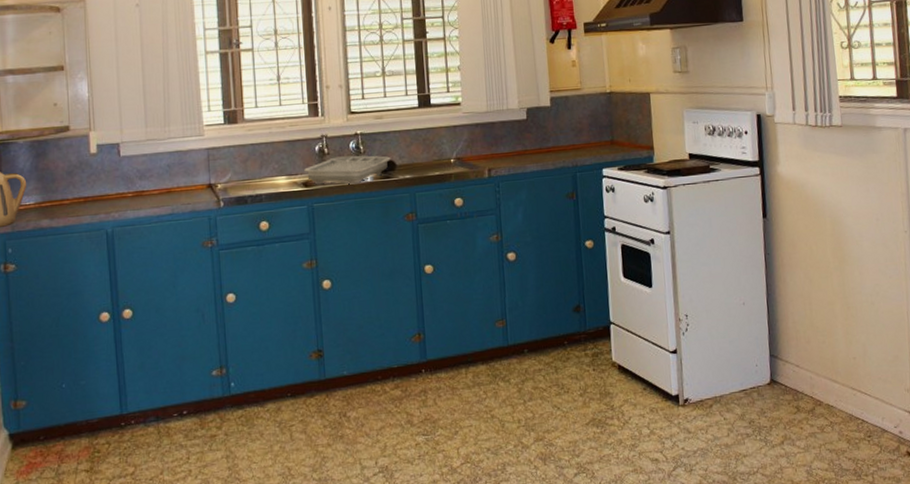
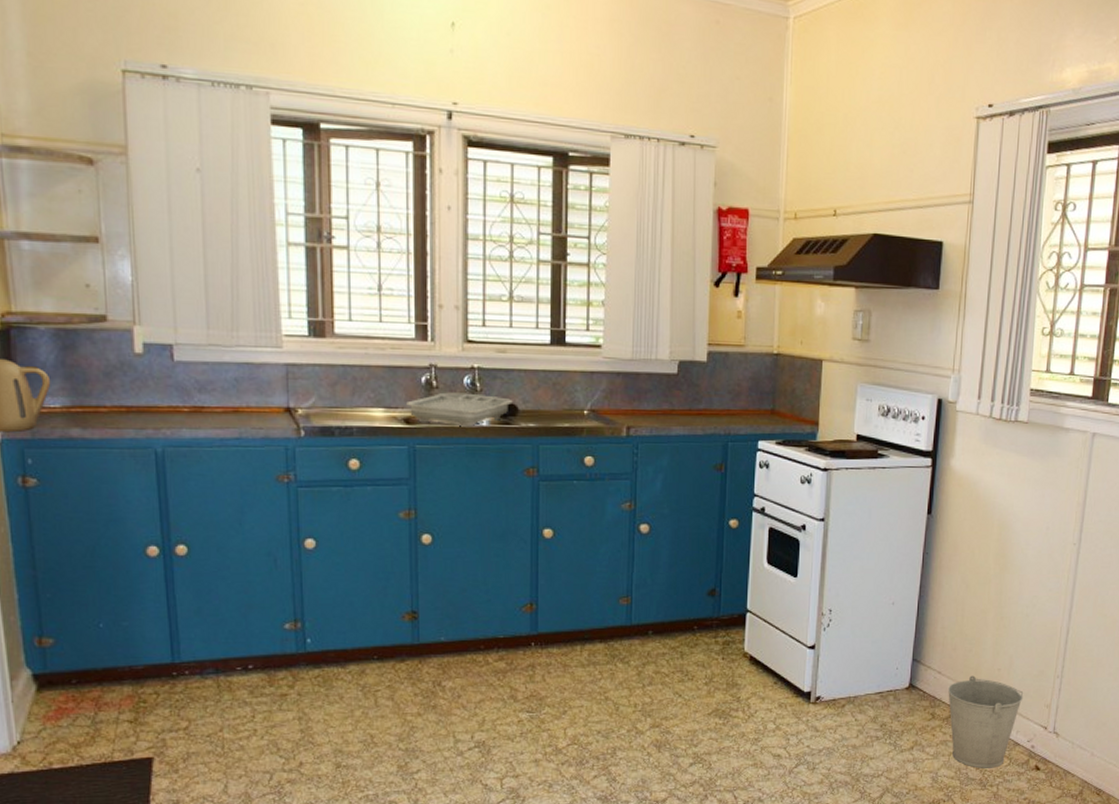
bucket: none [808,366,883,458] -> present [948,675,1024,768]

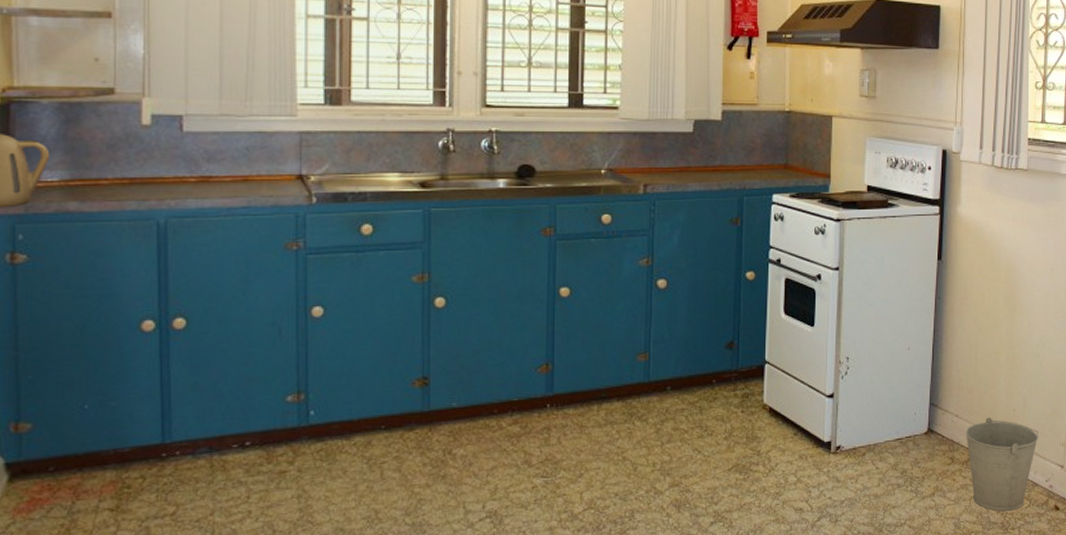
dish rack: present [406,392,513,429] -> none [423,155,530,191]

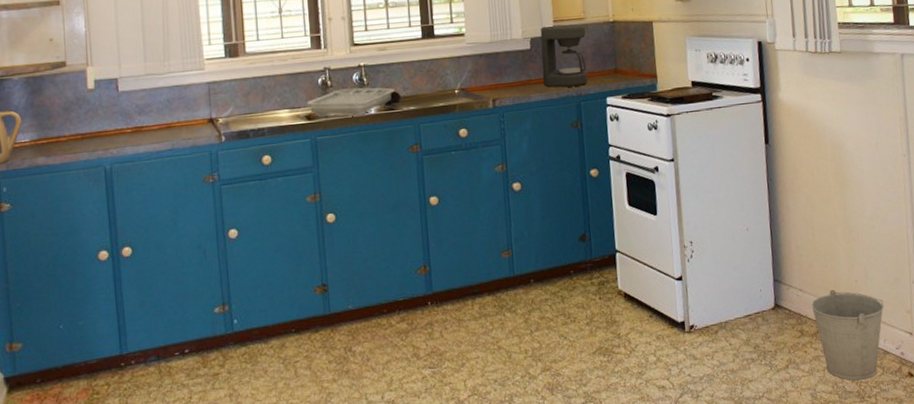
dish rack: none [423,155,530,191] -> present [307,87,395,118]
coffee maker: none [704,108,757,179] -> present [540,24,588,88]

